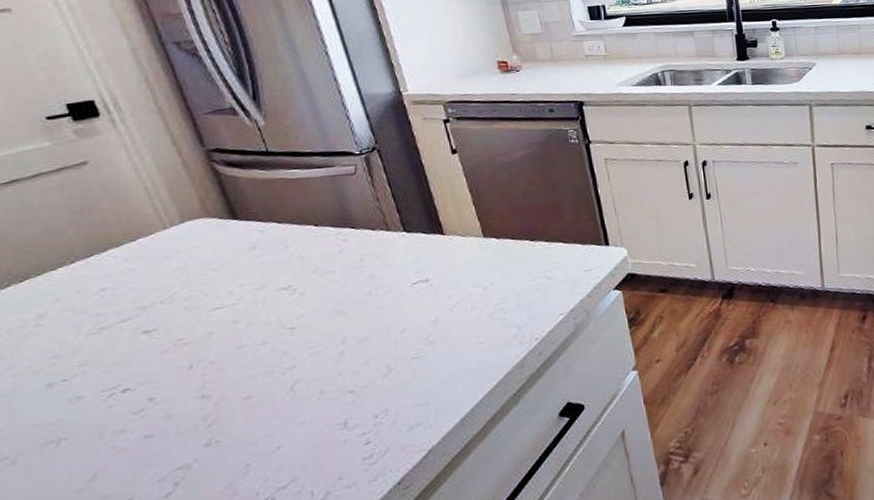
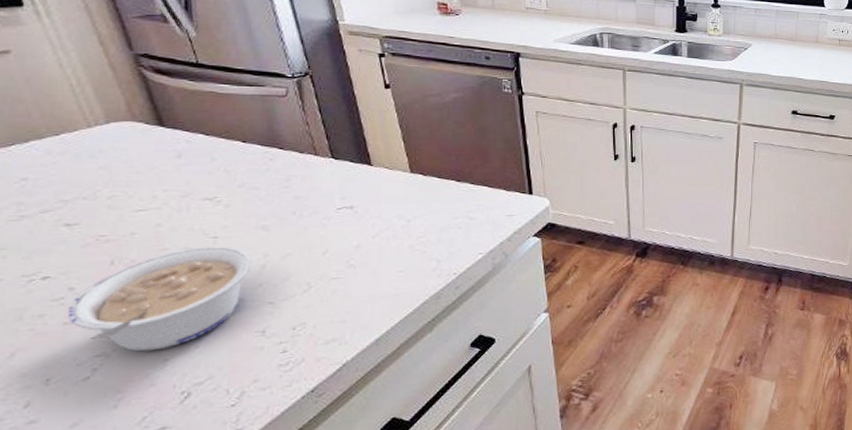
legume: none [148,336,330,460] -> present [67,246,252,352]

